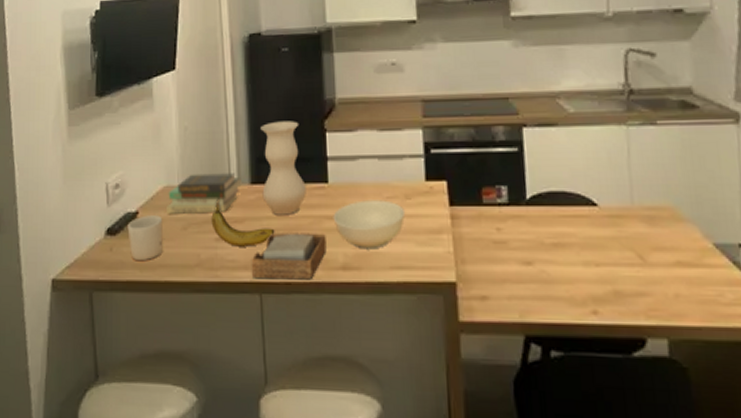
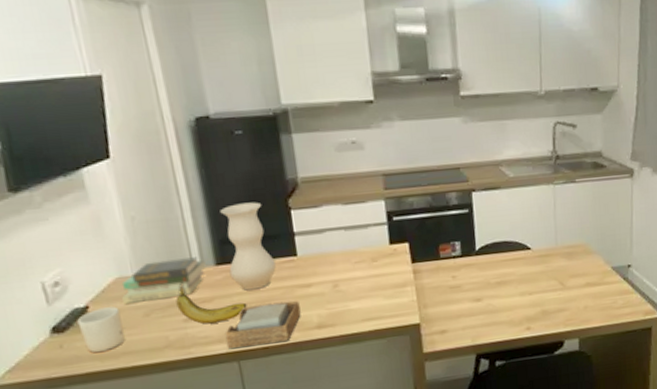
bowl: present [333,200,406,250] -> none [304,265,373,309]

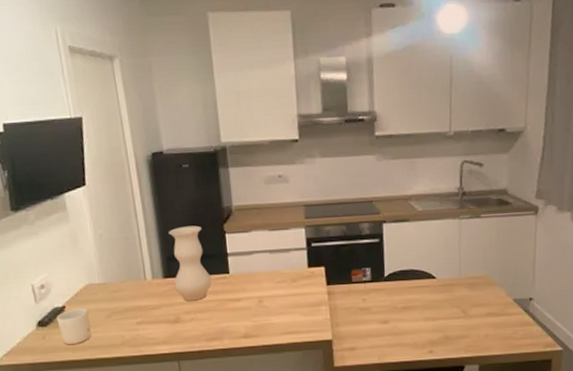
books: present [121,257,206,304] -> none [90,270,156,306]
fruit: present [176,282,247,325] -> none [131,291,187,328]
napkin holder: present [225,300,301,349] -> none [168,312,231,351]

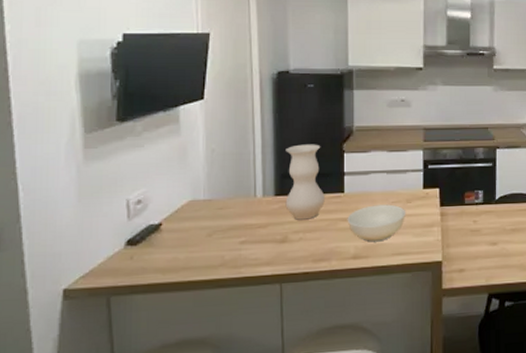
mug: present [56,308,92,345] -> none [150,225,188,266]
bowl: none [234,284,293,322] -> present [347,204,406,242]

